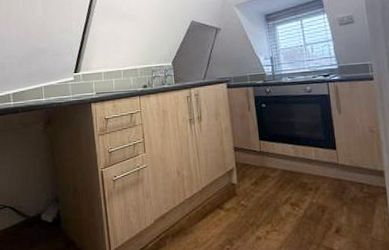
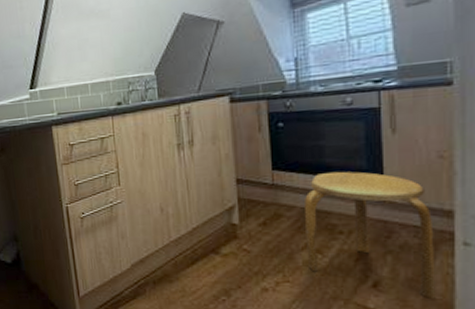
stool: none [283,141,379,240] -> present [303,171,436,299]

